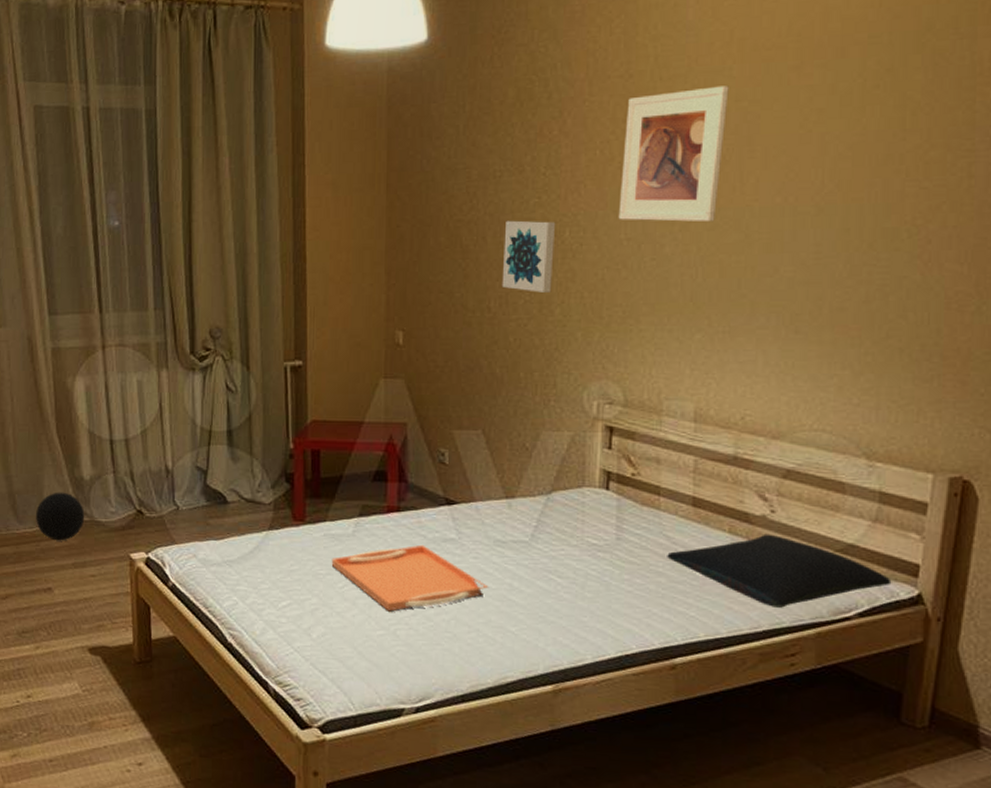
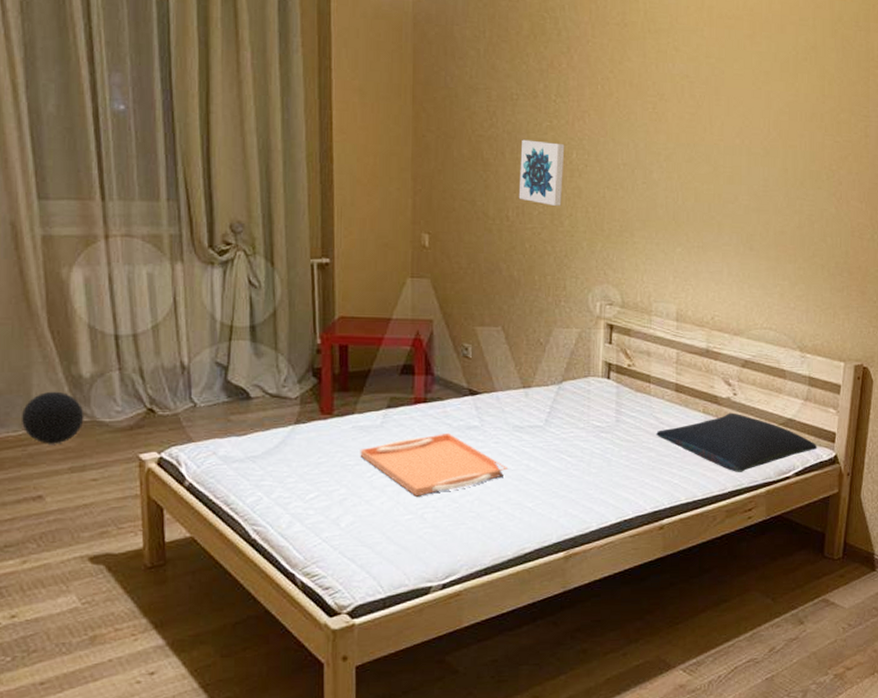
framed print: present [618,86,729,222] -> none [616,43,701,155]

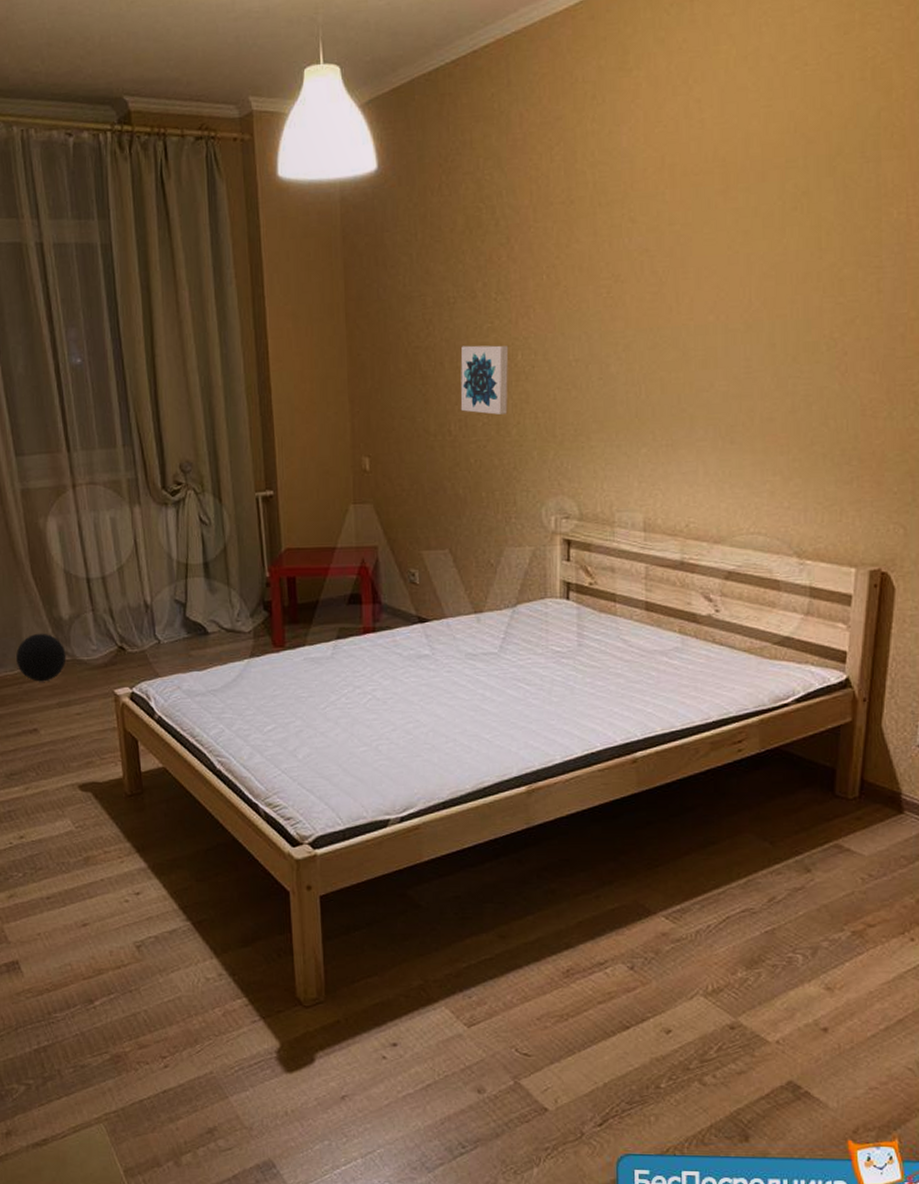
serving tray: present [360,432,508,497] -> none [312,662,462,728]
pillow: present [656,412,818,472] -> none [624,632,823,699]

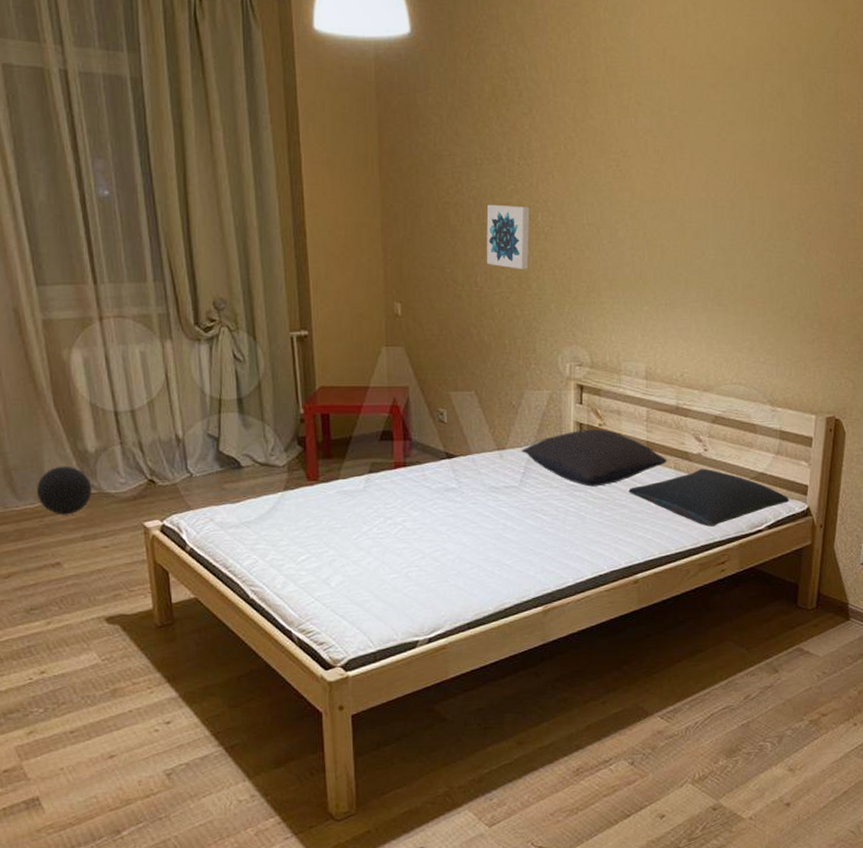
pillow: none [501,588,671,653] -> present [521,429,667,487]
pillow: none [624,632,823,699] -> present [628,468,790,527]

